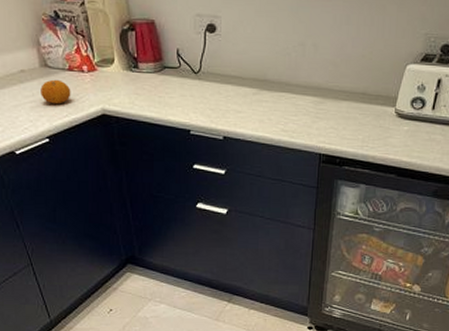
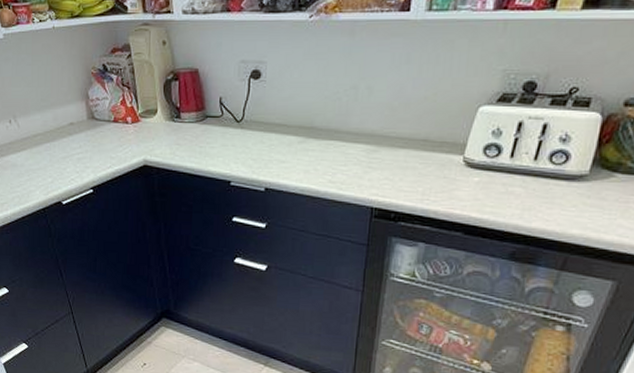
fruit: present [40,79,71,105] -> none [87,131,115,156]

